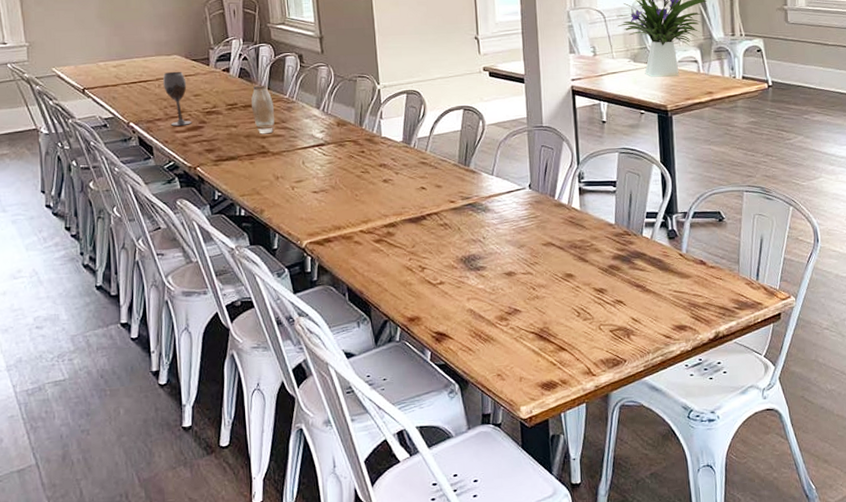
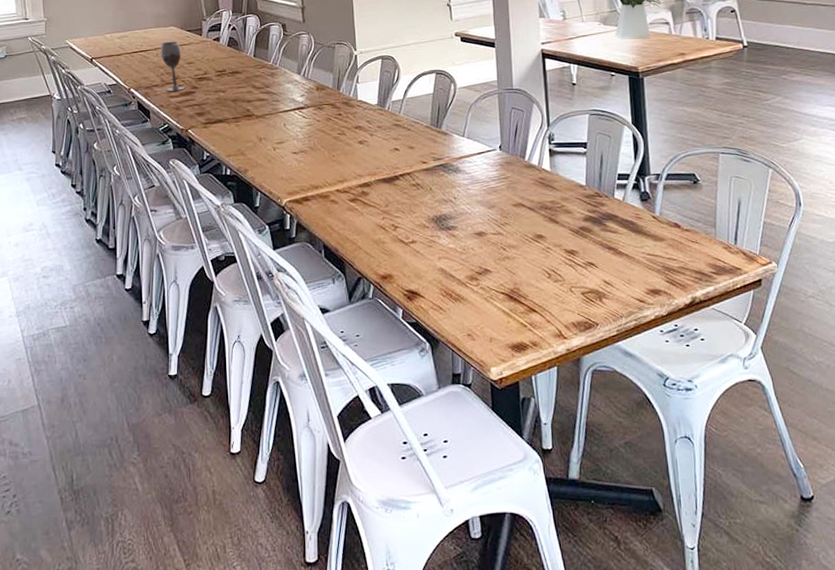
vase: present [251,85,275,134] -> none [239,52,260,99]

